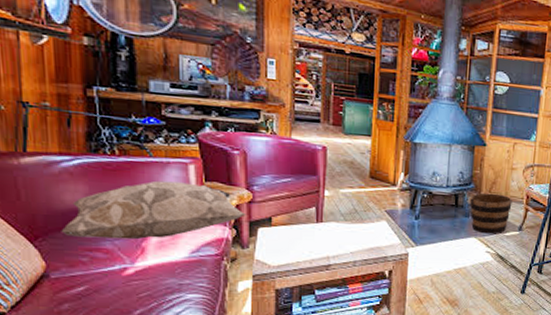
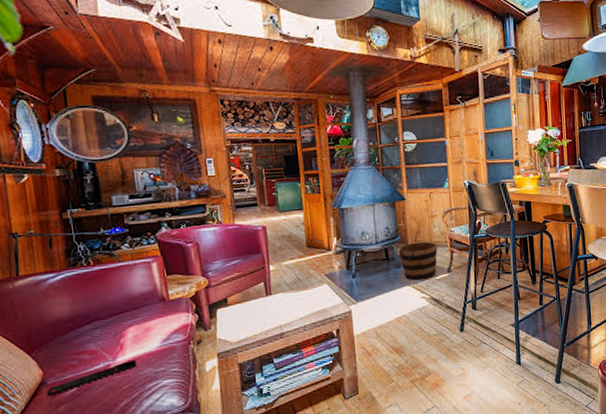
remote control: none [48,266,159,292] -> present [46,359,137,397]
decorative pillow: present [61,180,246,240] -> none [52,279,205,344]

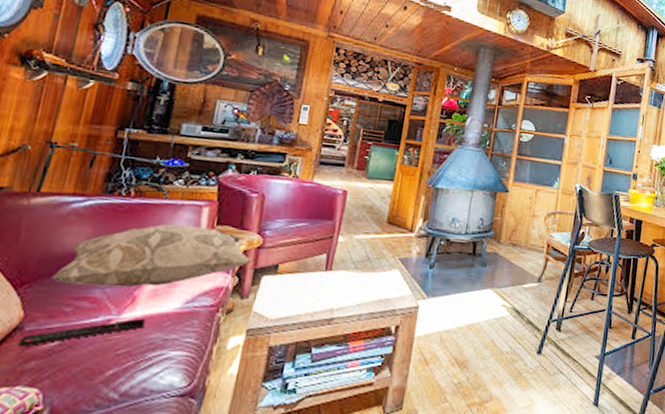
decorative pillow: none [52,279,205,344] -> present [50,223,253,288]
bucket: present [398,241,438,281] -> none [487,241,532,286]

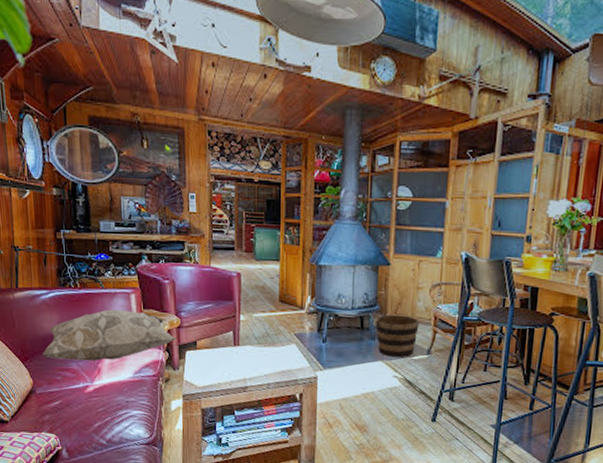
remote control: present [18,318,146,347] -> none [35,385,111,405]
bucket: none [487,241,532,286] -> present [375,314,419,358]

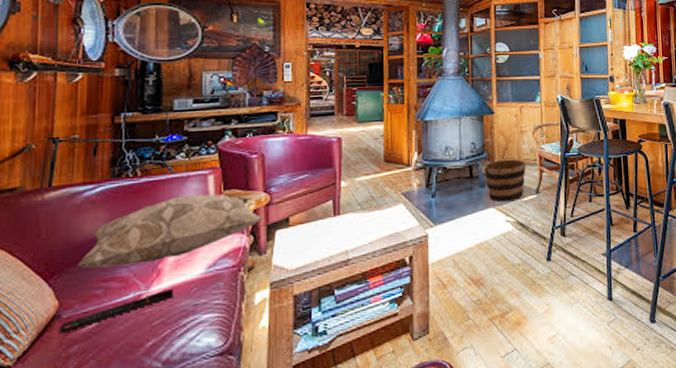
remote control: none [35,385,111,405] -> present [59,288,174,334]

